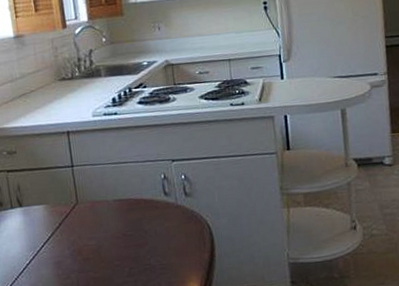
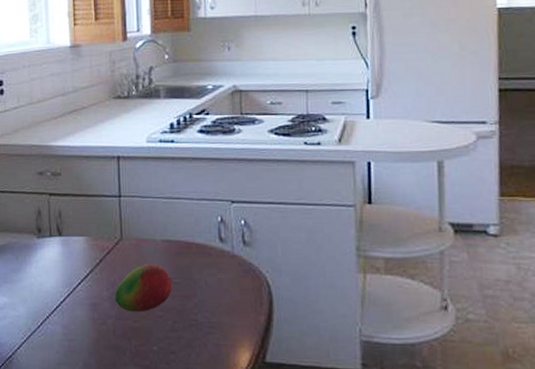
fruit: none [76,221,126,265] -> present [115,264,172,313]

